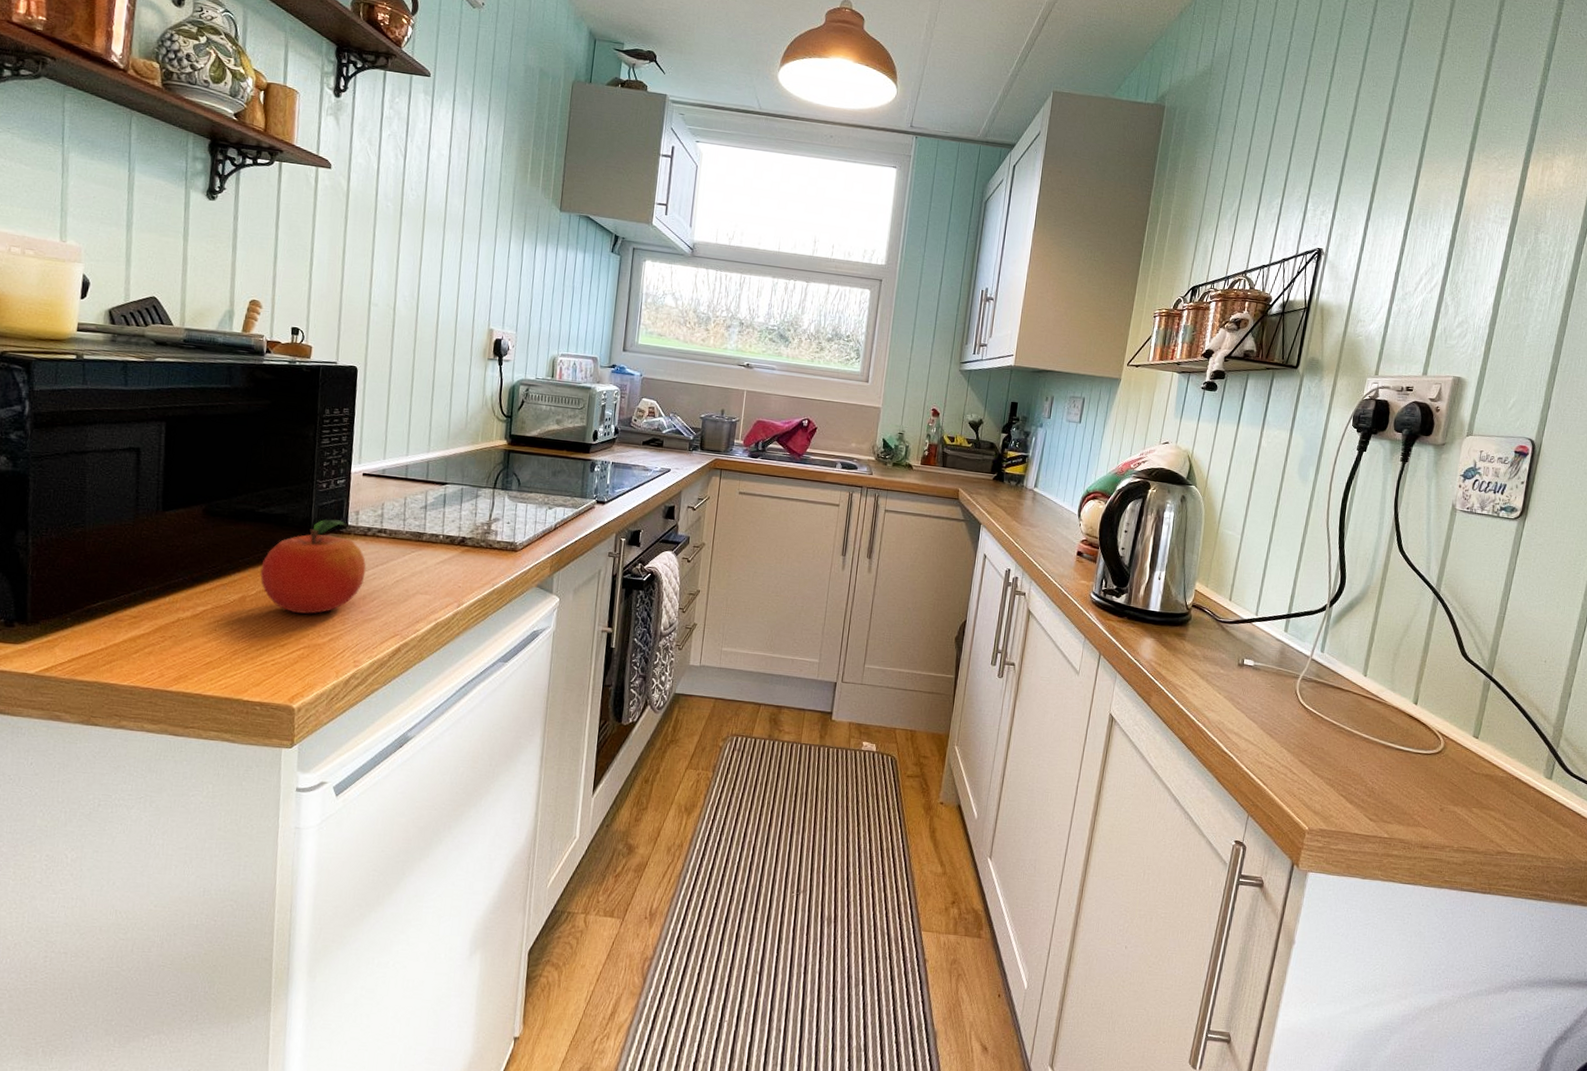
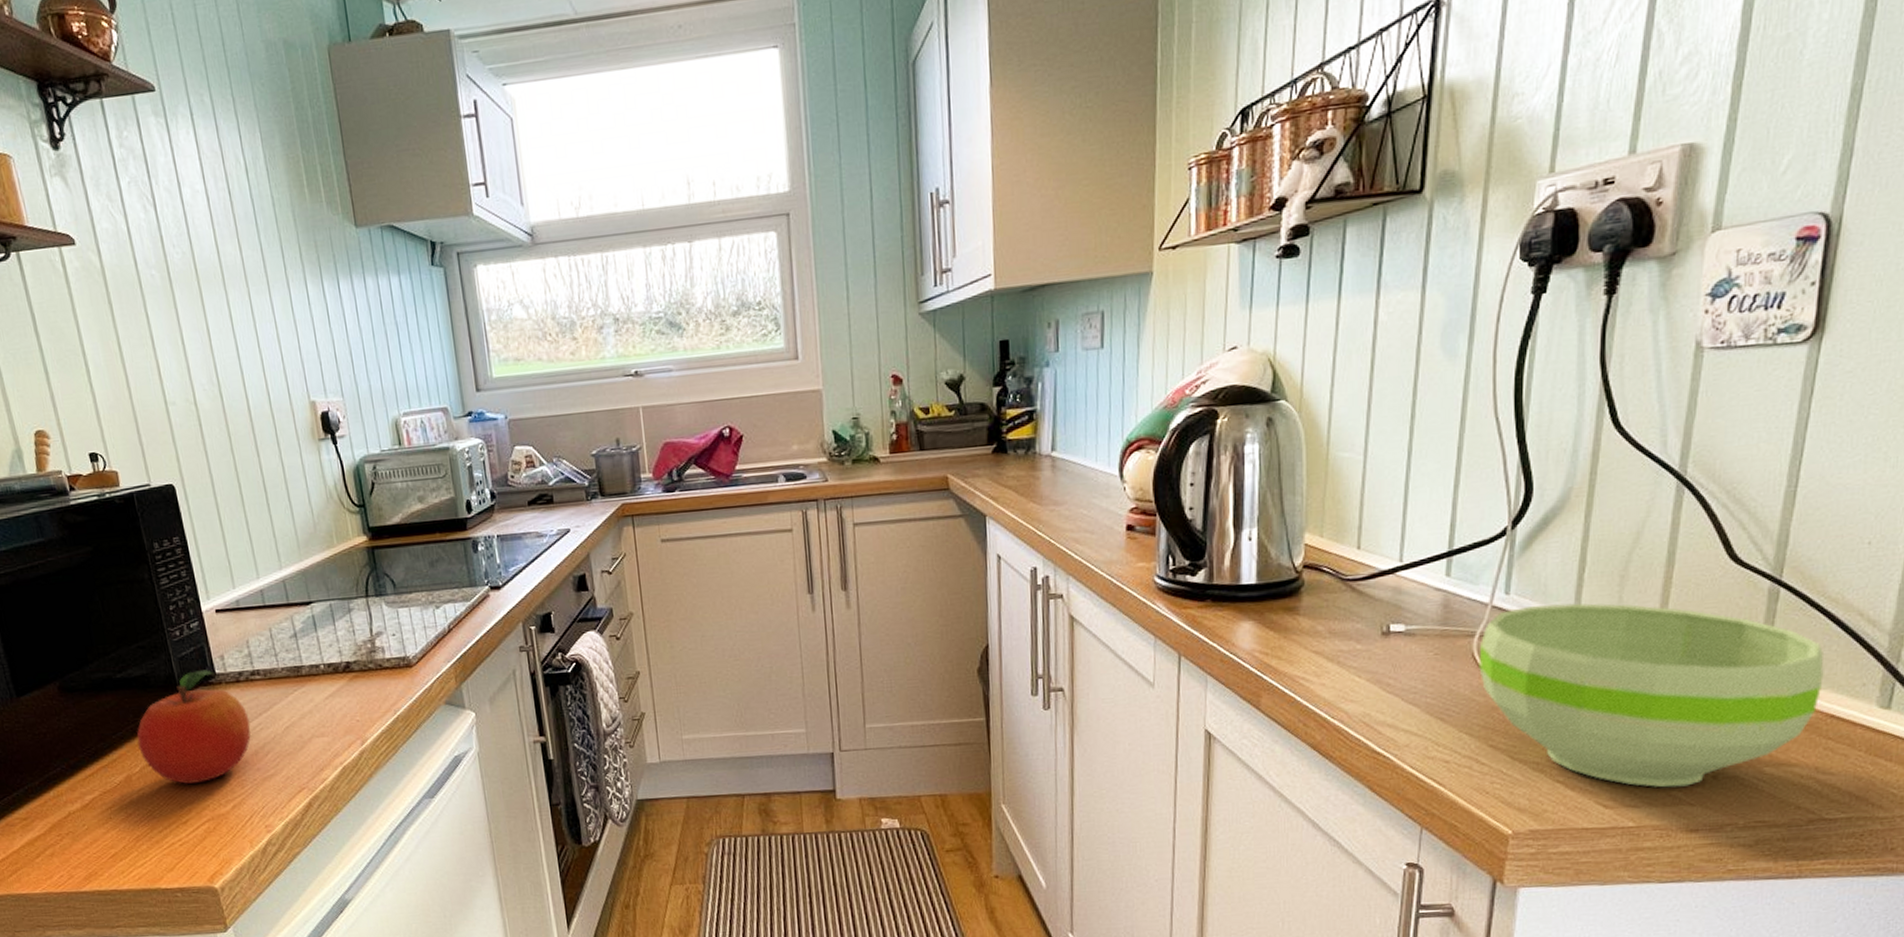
bowl: none [1298,663,1514,814] -> present [1479,603,1824,788]

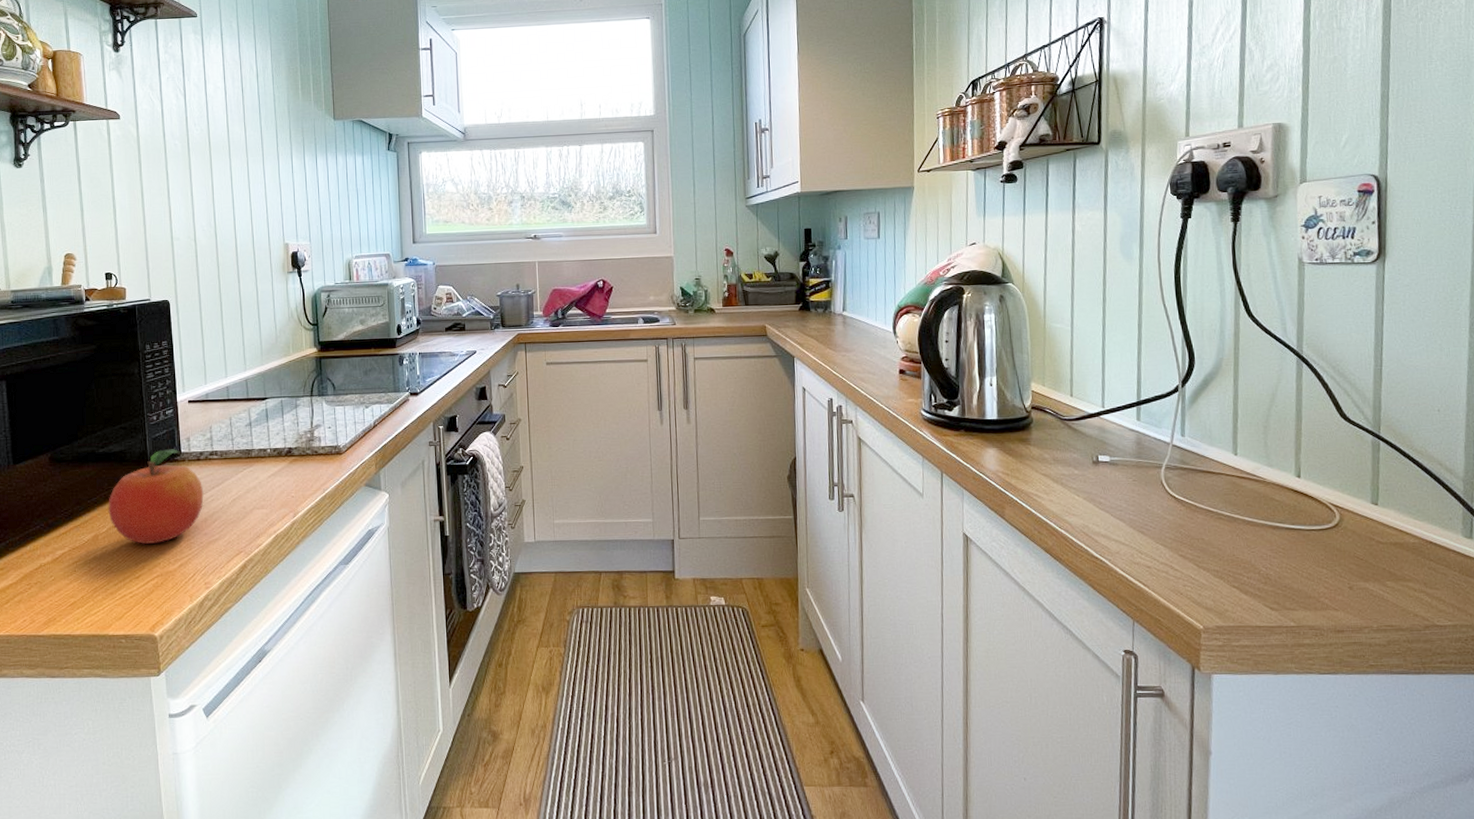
bowl: present [1479,603,1824,788] -> none [1166,445,1421,595]

